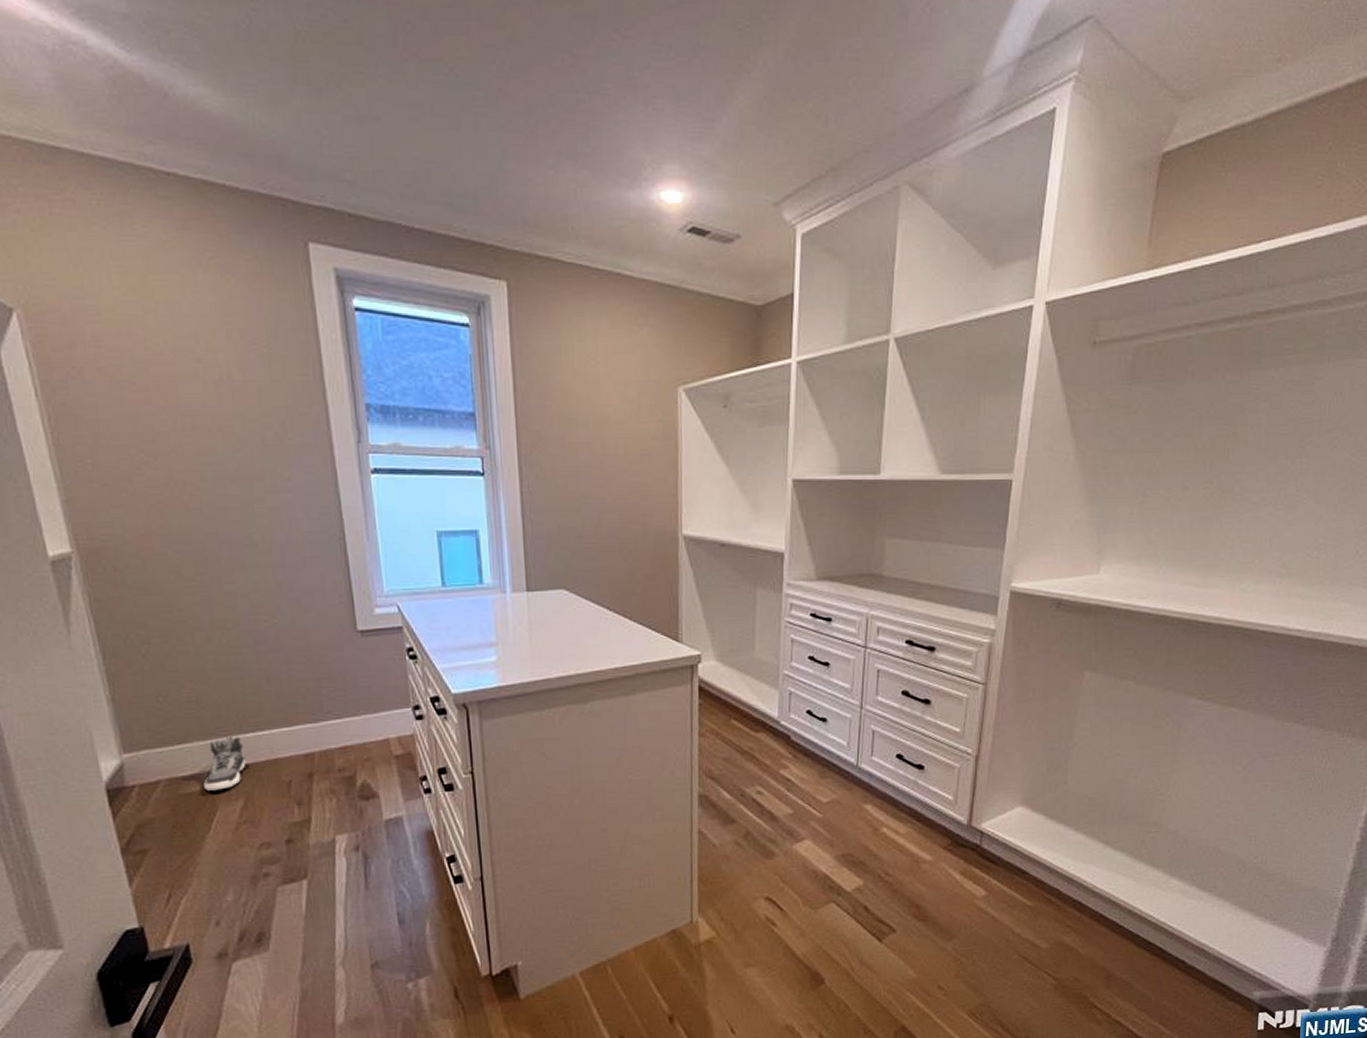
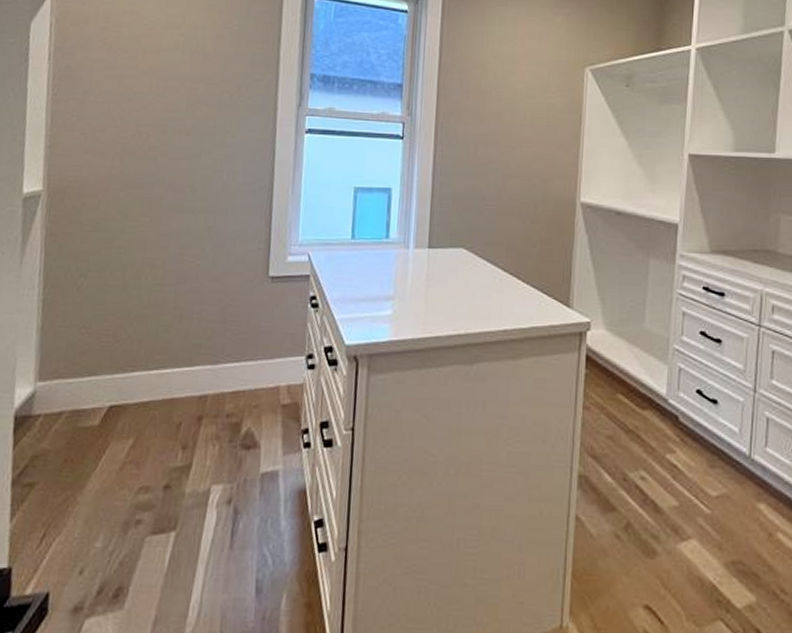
sneaker: present [204,735,246,791] -> none [101,371,145,426]

